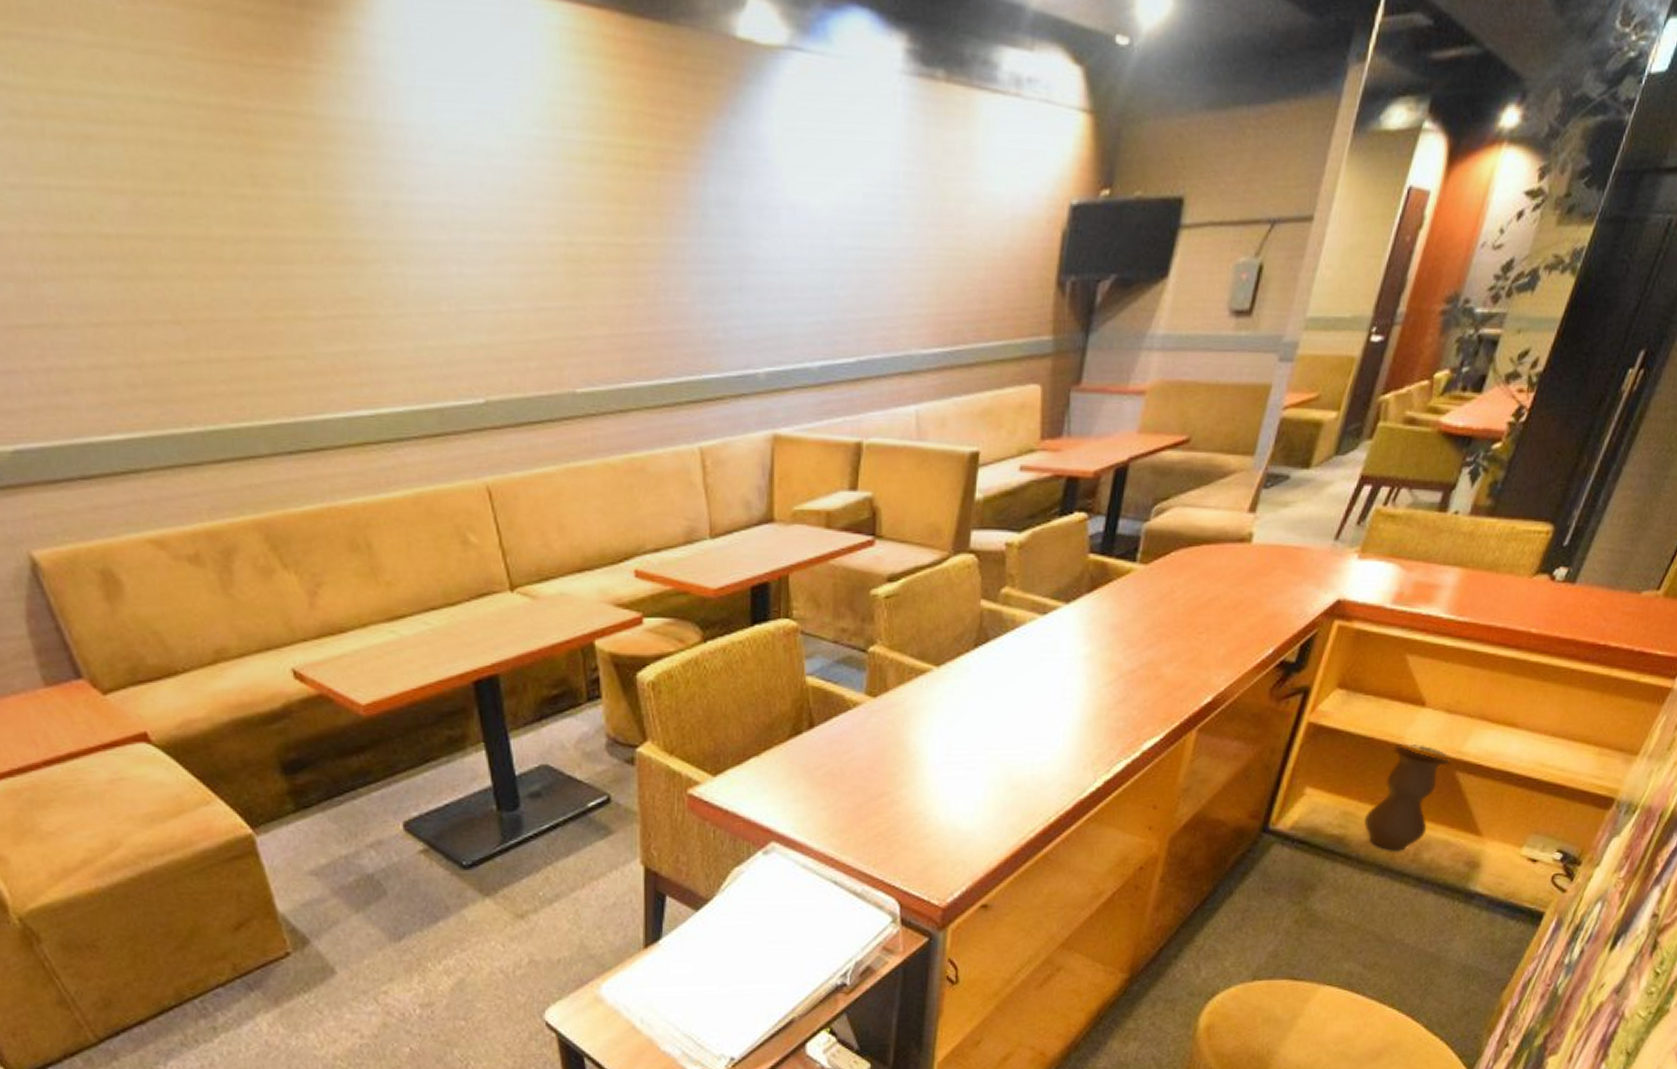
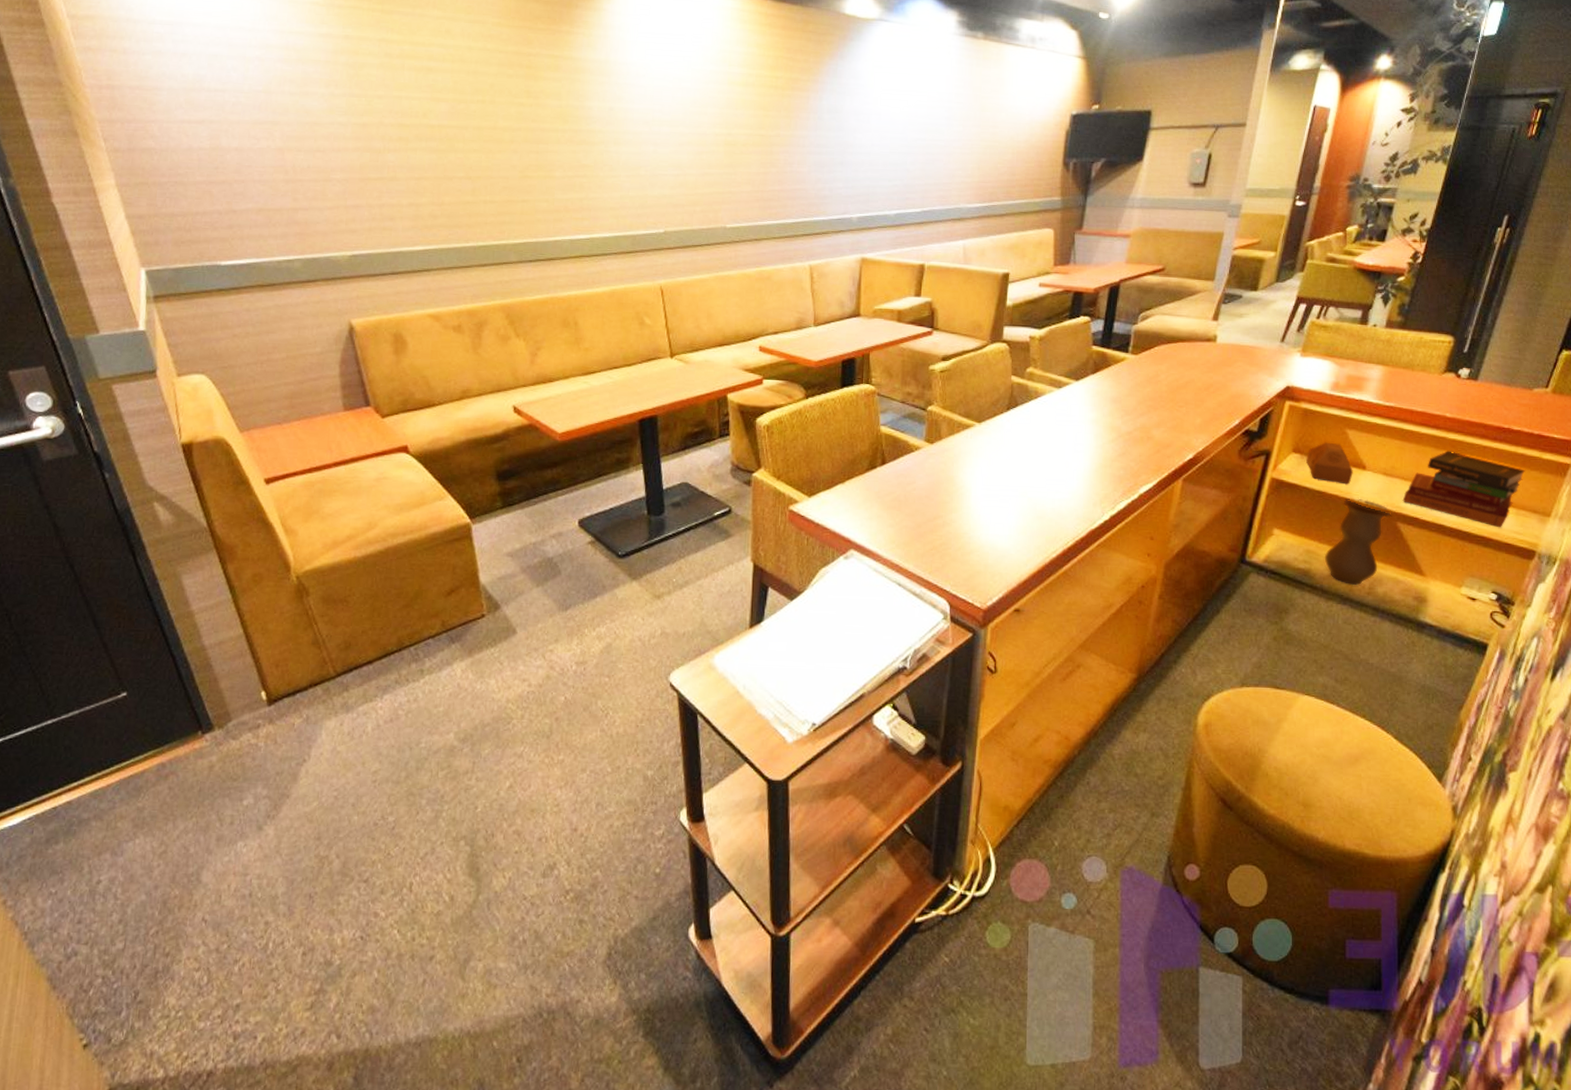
decorative box: none [1353,673,1410,725] -> present [1306,442,1353,484]
books: none [1465,677,1618,771] -> present [1402,451,1526,527]

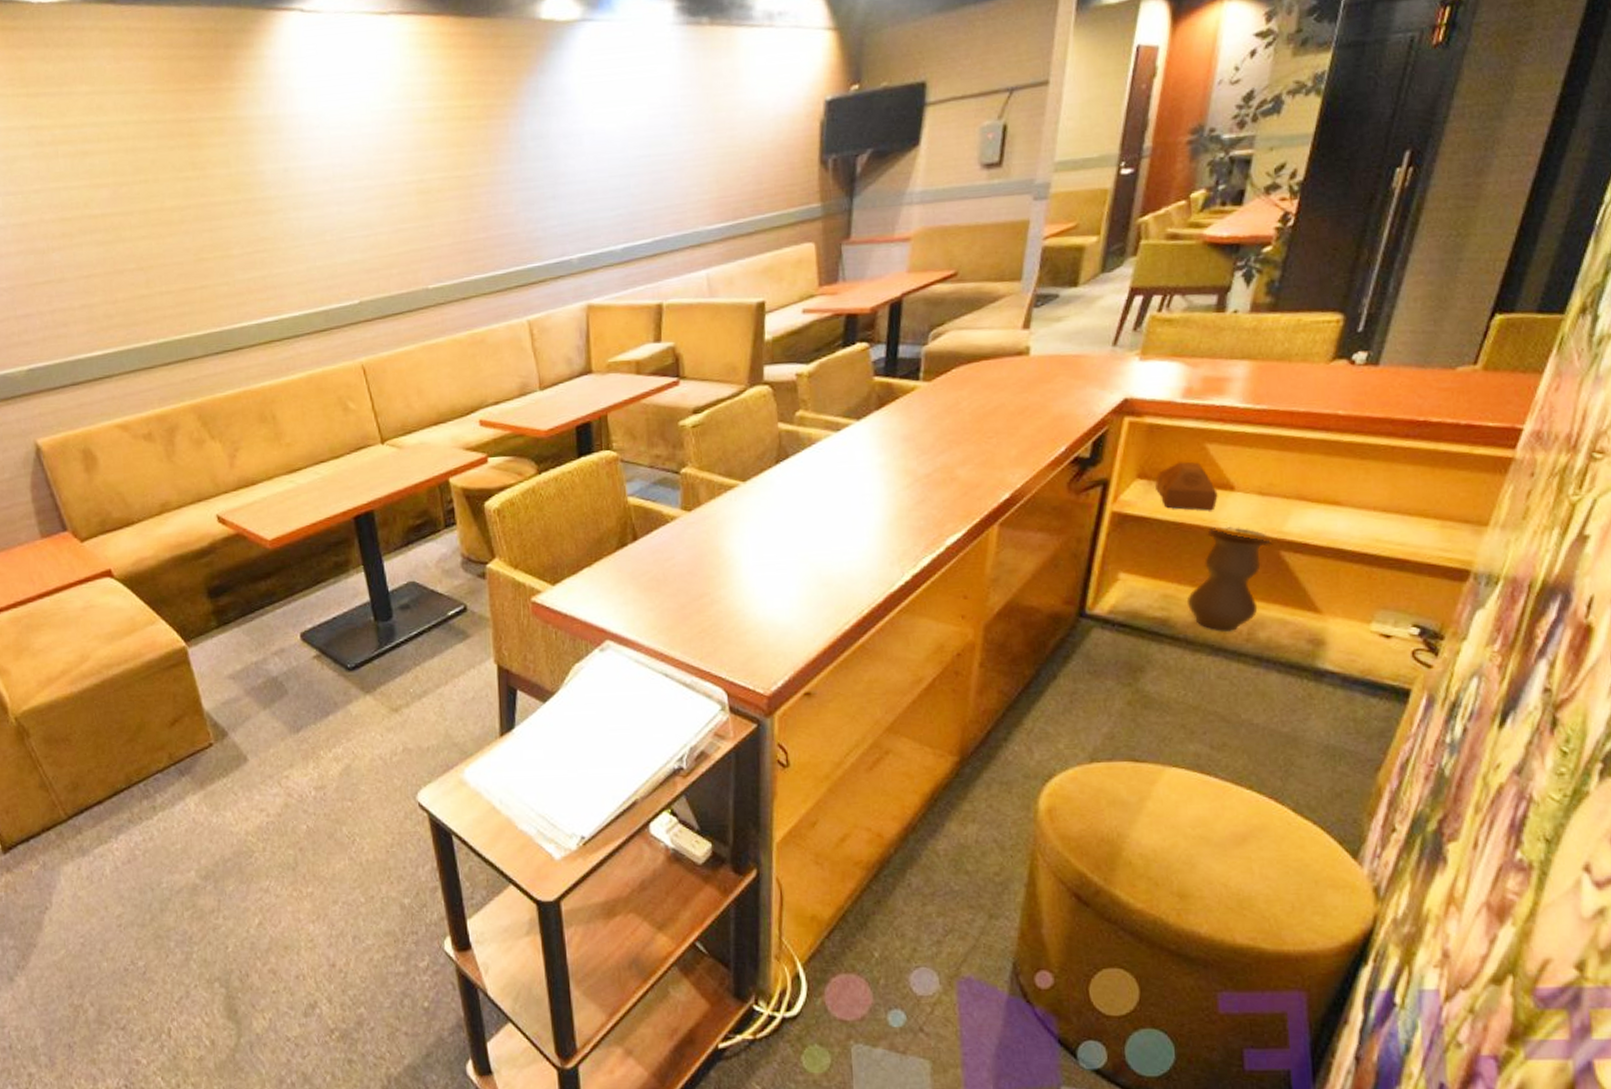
books: present [1402,451,1526,527] -> none [1285,457,1452,545]

